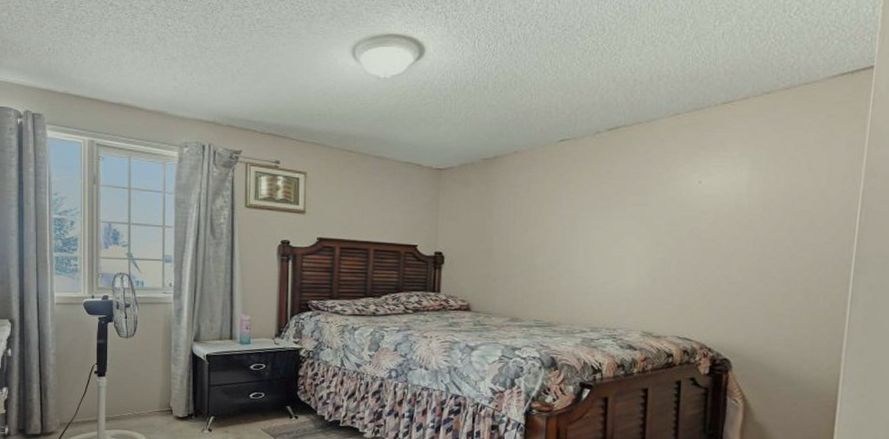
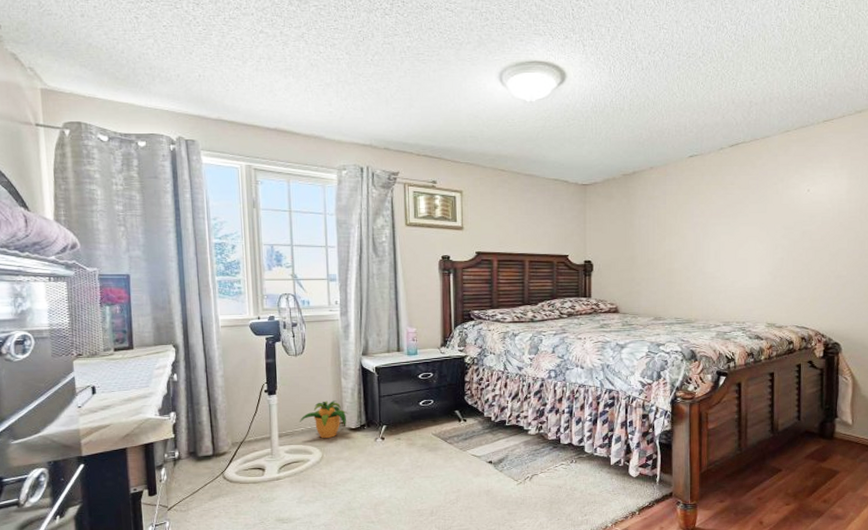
potted plant: none [126,386,176,425] -> present [299,400,348,438]

